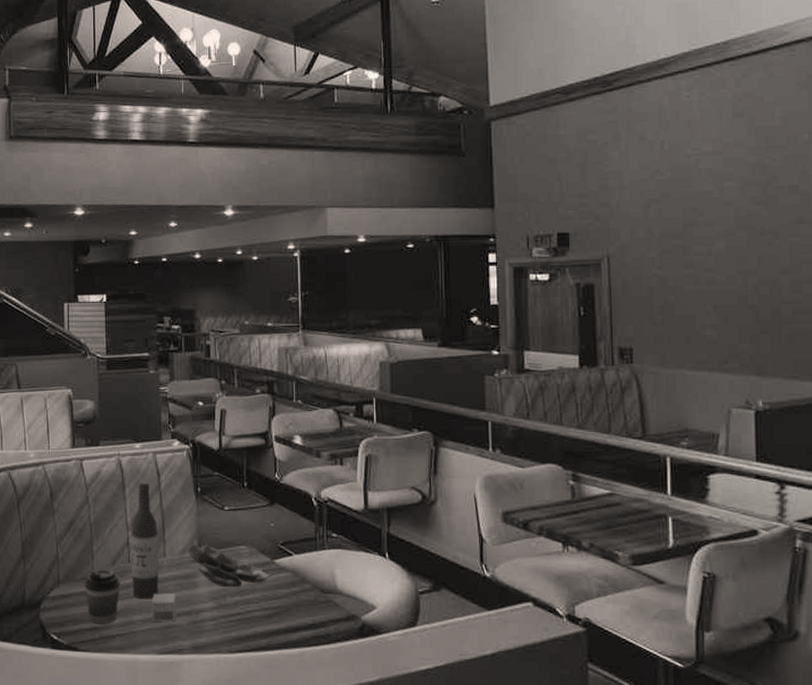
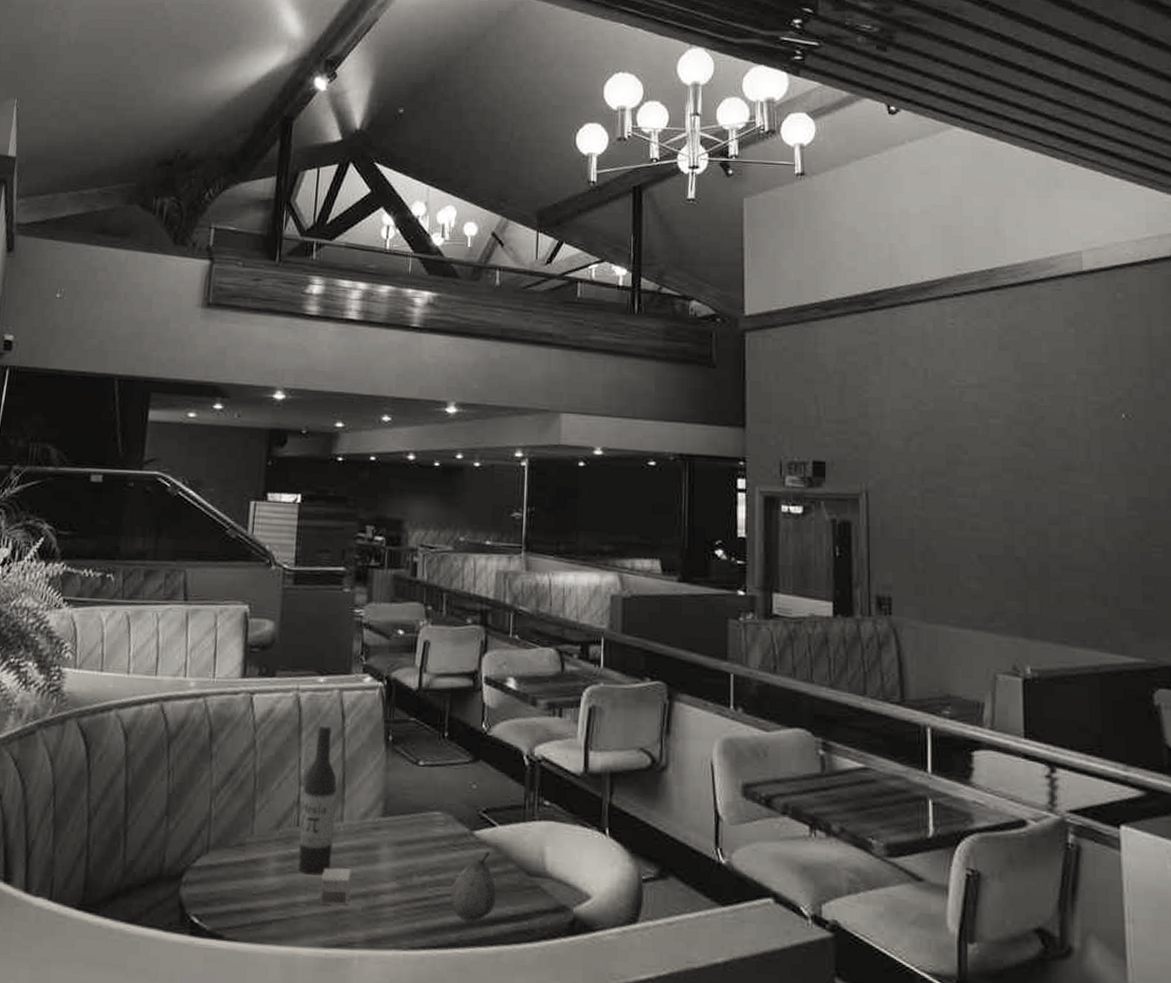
coffee cup: present [84,569,121,625] -> none [239,833,285,906]
decorative bowl: present [187,540,274,588] -> none [370,801,473,865]
fruit: none [259,576,297,630] -> present [450,852,497,922]

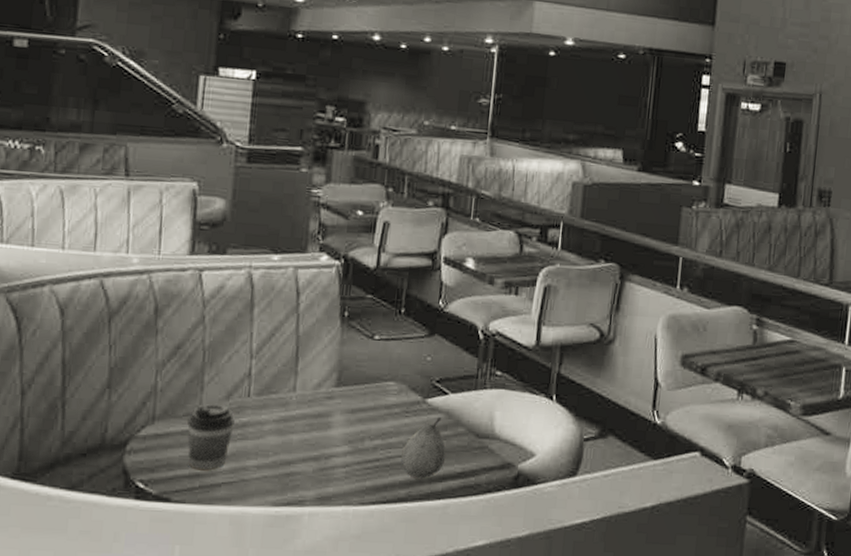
coffee cup: none [239,833,285,906] -> present [187,403,235,471]
wine bottle: present [298,725,337,875] -> none [249,301,290,441]
small box: present [319,867,351,906] -> none [270,434,303,469]

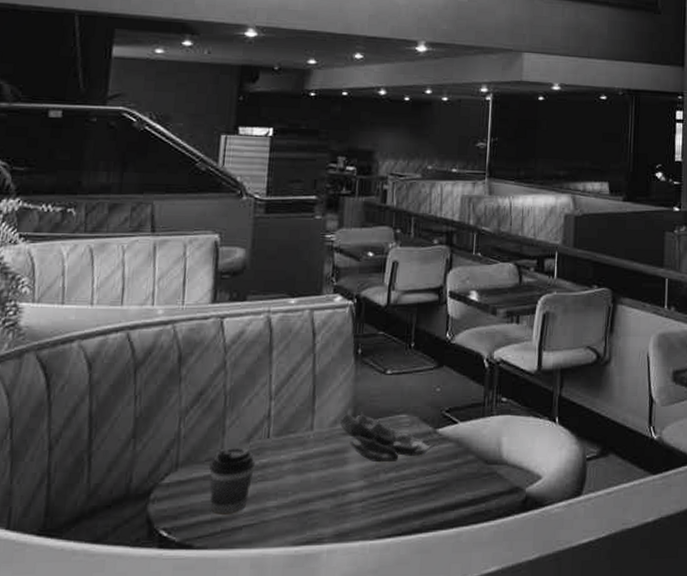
decorative bowl: none [323,372,425,430] -> present [339,409,436,463]
fruit: present [401,417,446,479] -> none [415,447,458,509]

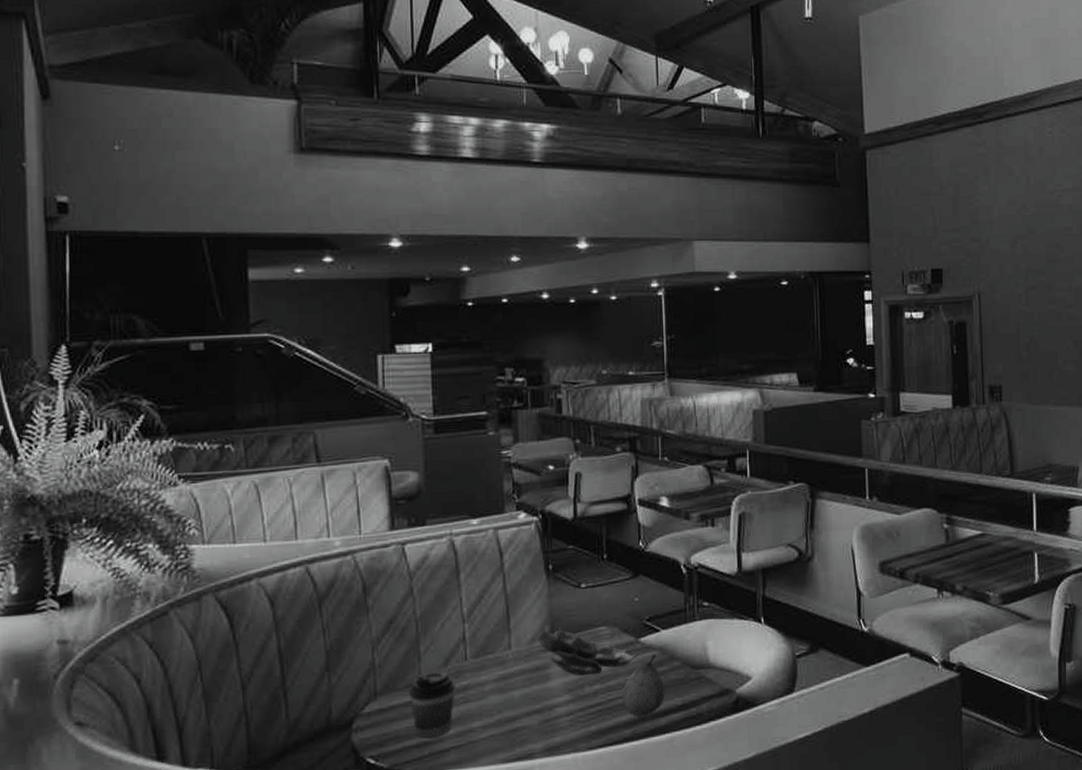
fruit: none [415,447,458,509] -> present [622,655,665,717]

